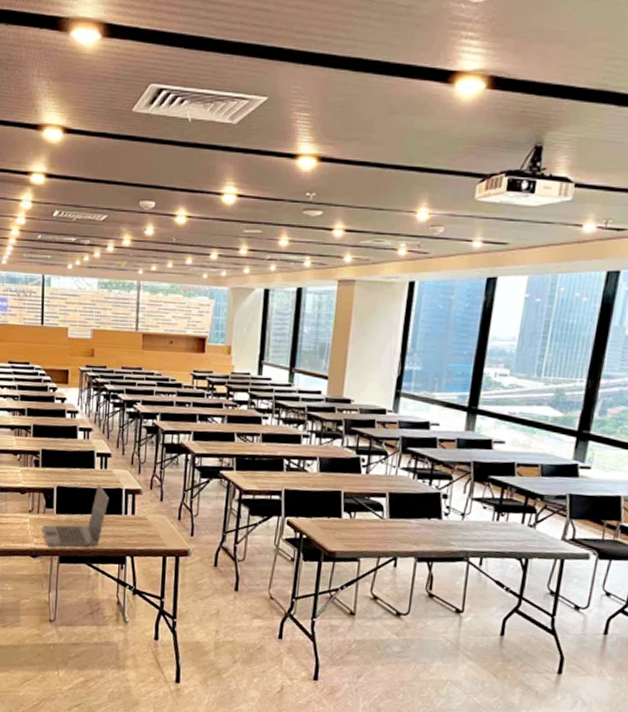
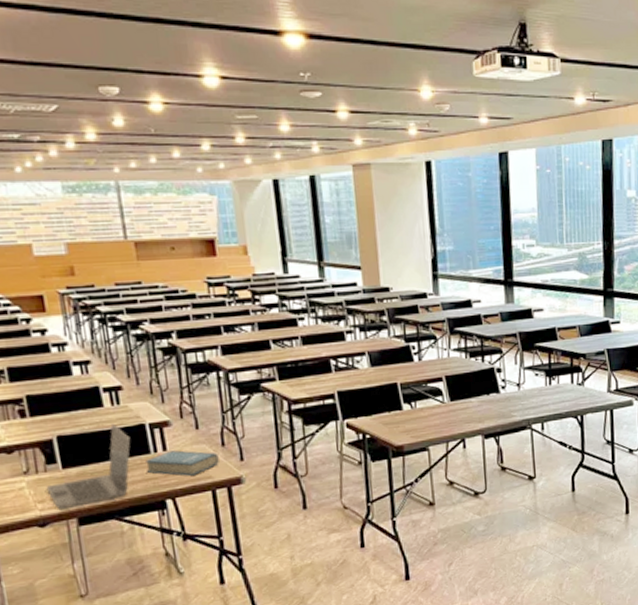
hardback book: none [117,515,174,541] -> present [145,450,219,476]

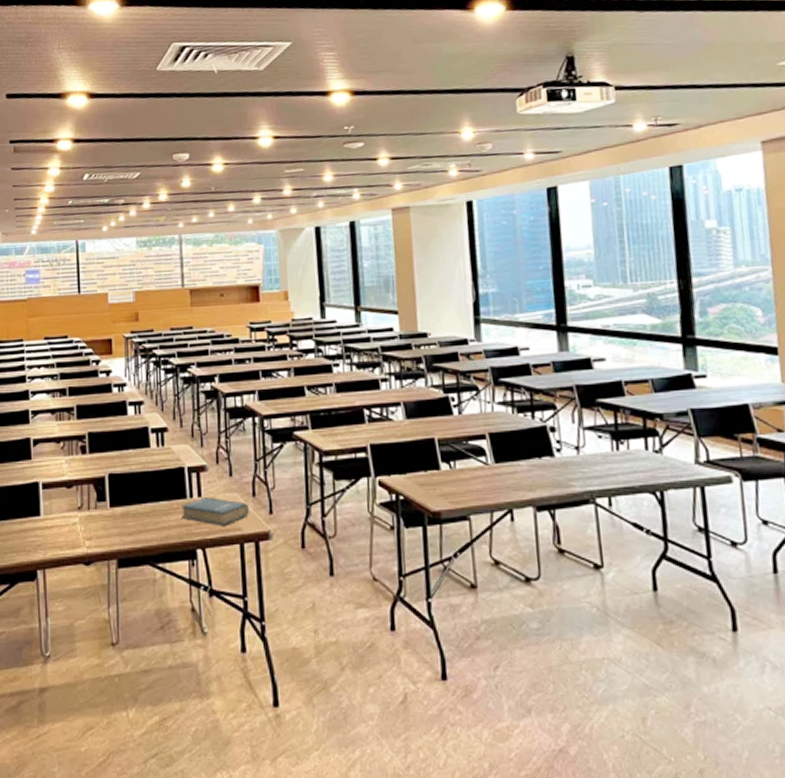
laptop: present [46,423,131,510] -> none [94,465,171,550]

